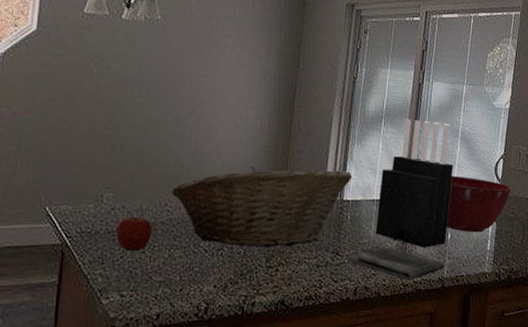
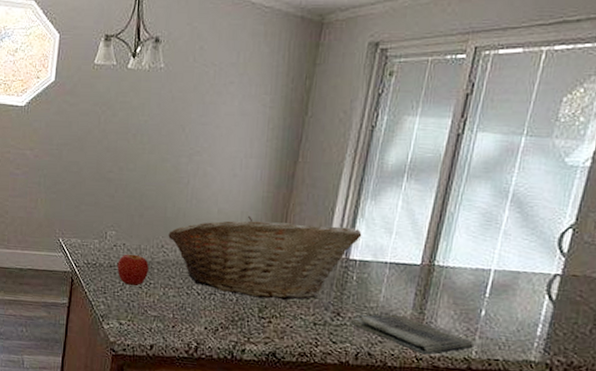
knife block: present [375,119,453,248] -> none [386,174,497,322]
mixing bowl: present [446,176,513,233] -> none [480,244,584,314]

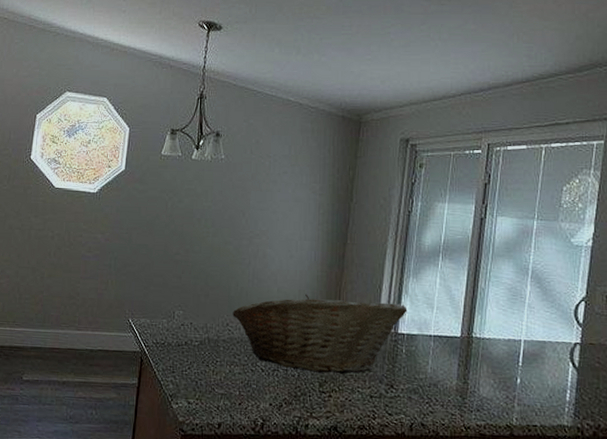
apple: present [117,254,149,286] -> none [185,332,215,364]
dish towel: present [351,314,473,355] -> none [404,385,513,423]

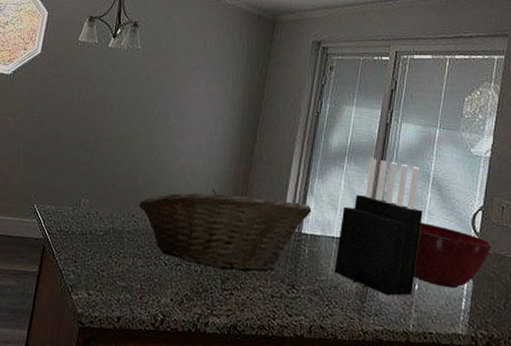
knife block: none [433,254,522,391] -> present [334,158,423,296]
mixing bowl: none [514,316,598,381] -> present [413,222,494,289]

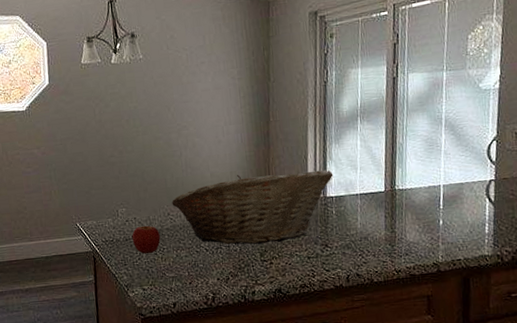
apple: none [89,222,120,255] -> present [132,225,160,254]
knife block: present [334,158,423,296] -> none [362,113,440,235]
mixing bowl: present [413,222,494,289] -> none [436,163,511,218]

